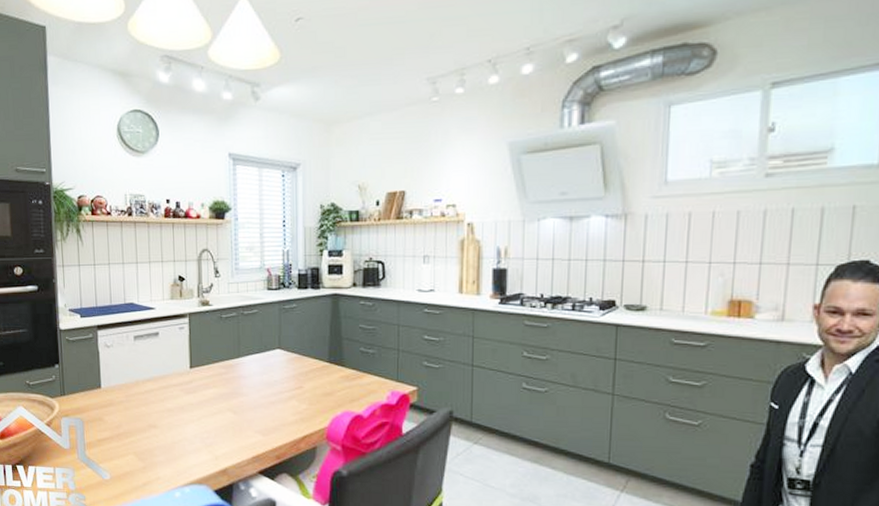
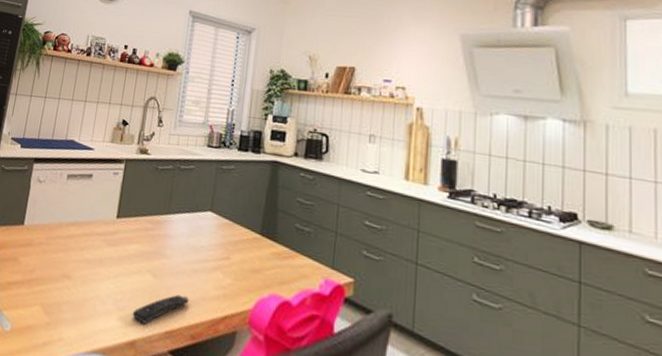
remote control: none [220,425,270,454] -> present [132,294,189,324]

